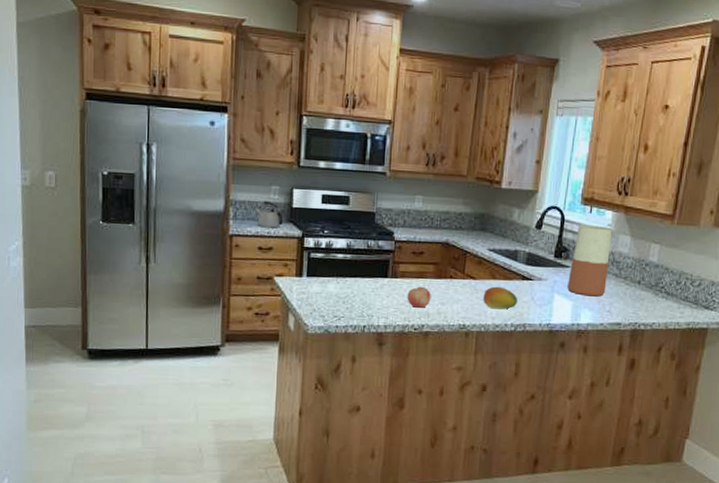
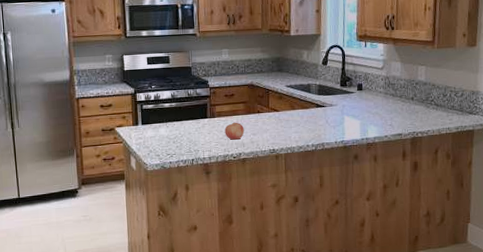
kettle: present [255,200,283,229] -> none [94,67,118,90]
fruit: present [483,286,517,310] -> none [286,115,315,134]
vase: present [567,224,613,297] -> none [354,56,386,115]

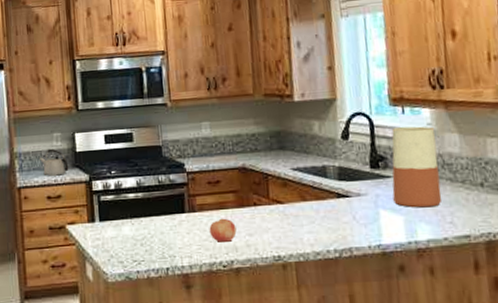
kettle: none [94,67,118,90] -> present [40,148,69,177]
vase: none [354,56,386,115] -> present [391,126,442,208]

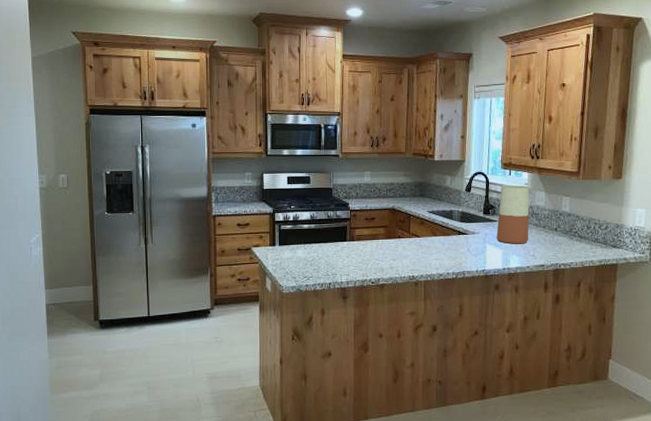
kettle: present [40,148,69,177] -> none [233,185,257,209]
fruit: present [209,218,237,242] -> none [364,246,384,265]

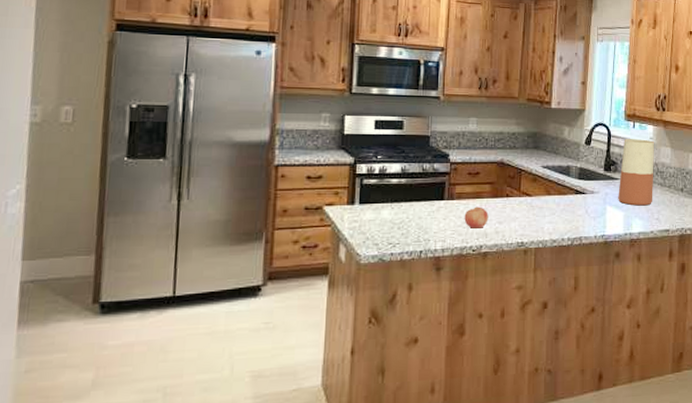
fruit: none [364,246,384,265] -> present [464,206,489,228]

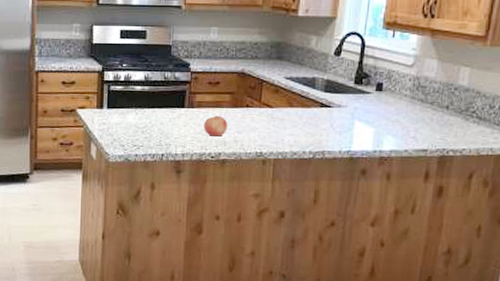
vase: present [618,139,655,206] -> none [368,50,418,123]

